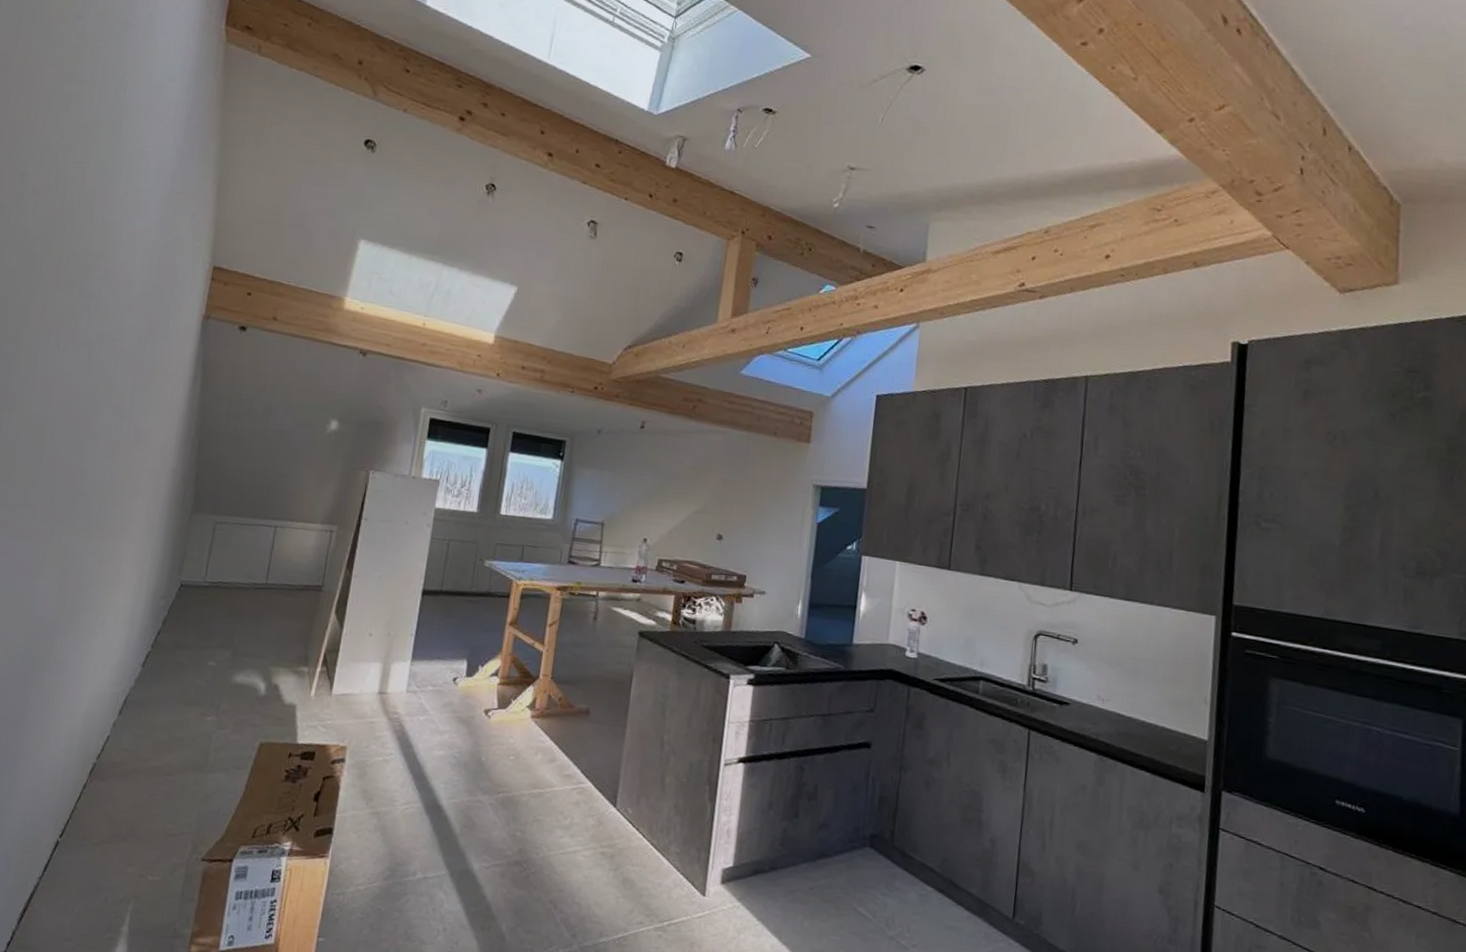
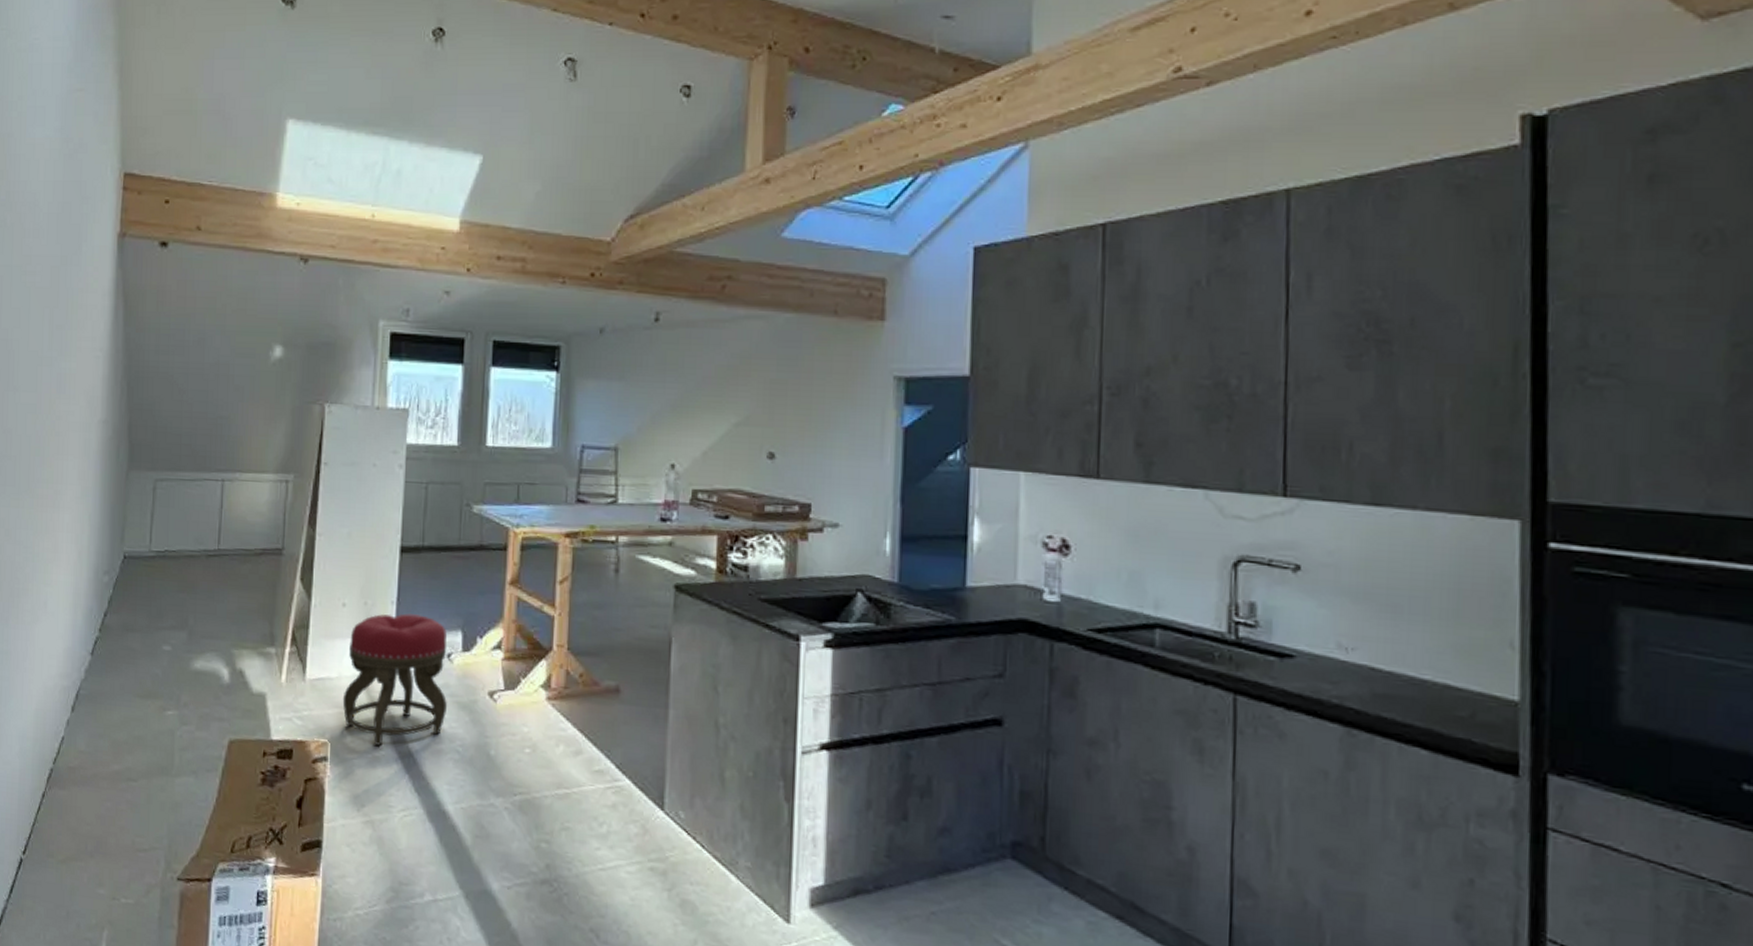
stool: none [361,643,455,751] -> present [342,613,447,746]

